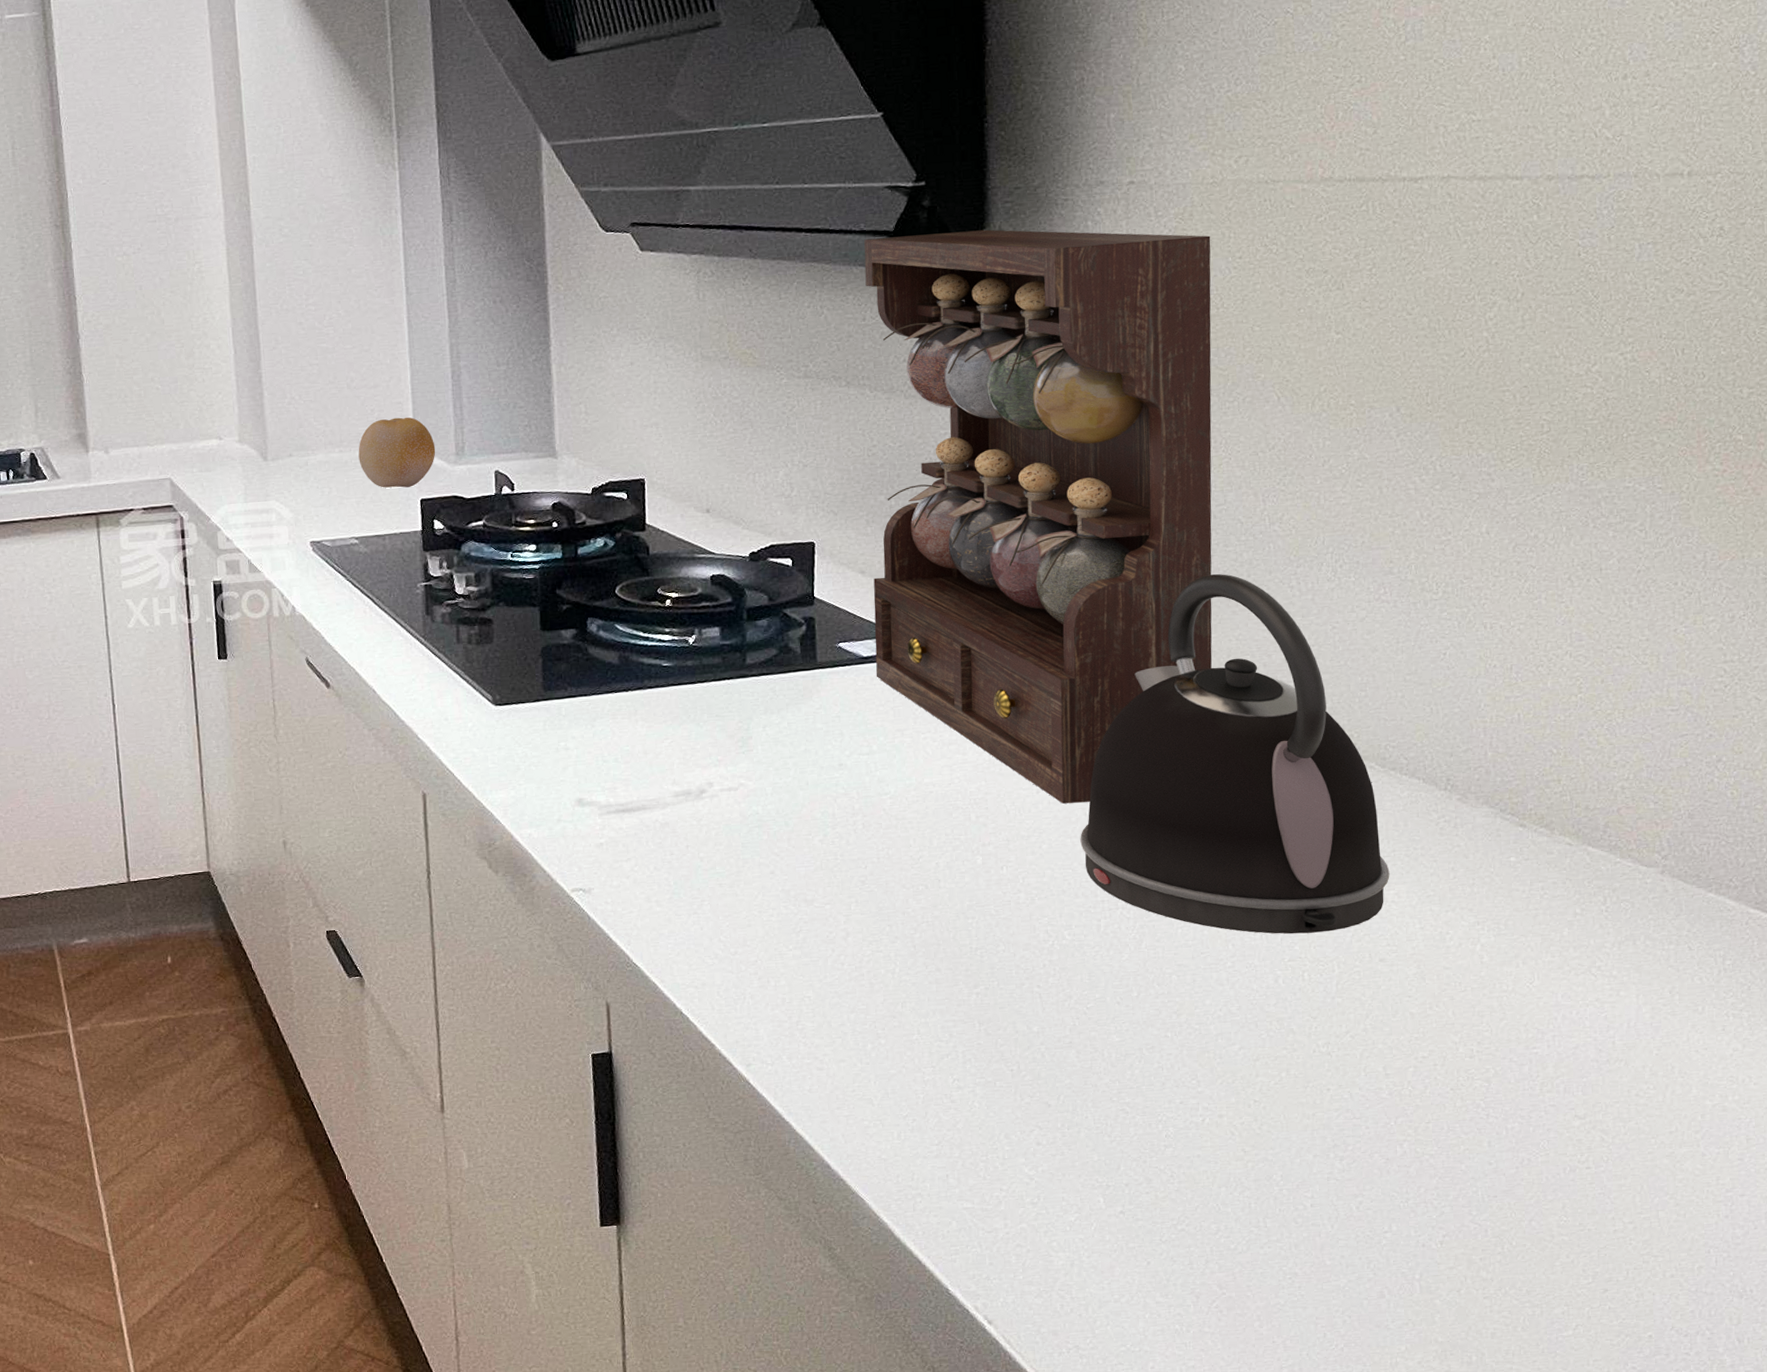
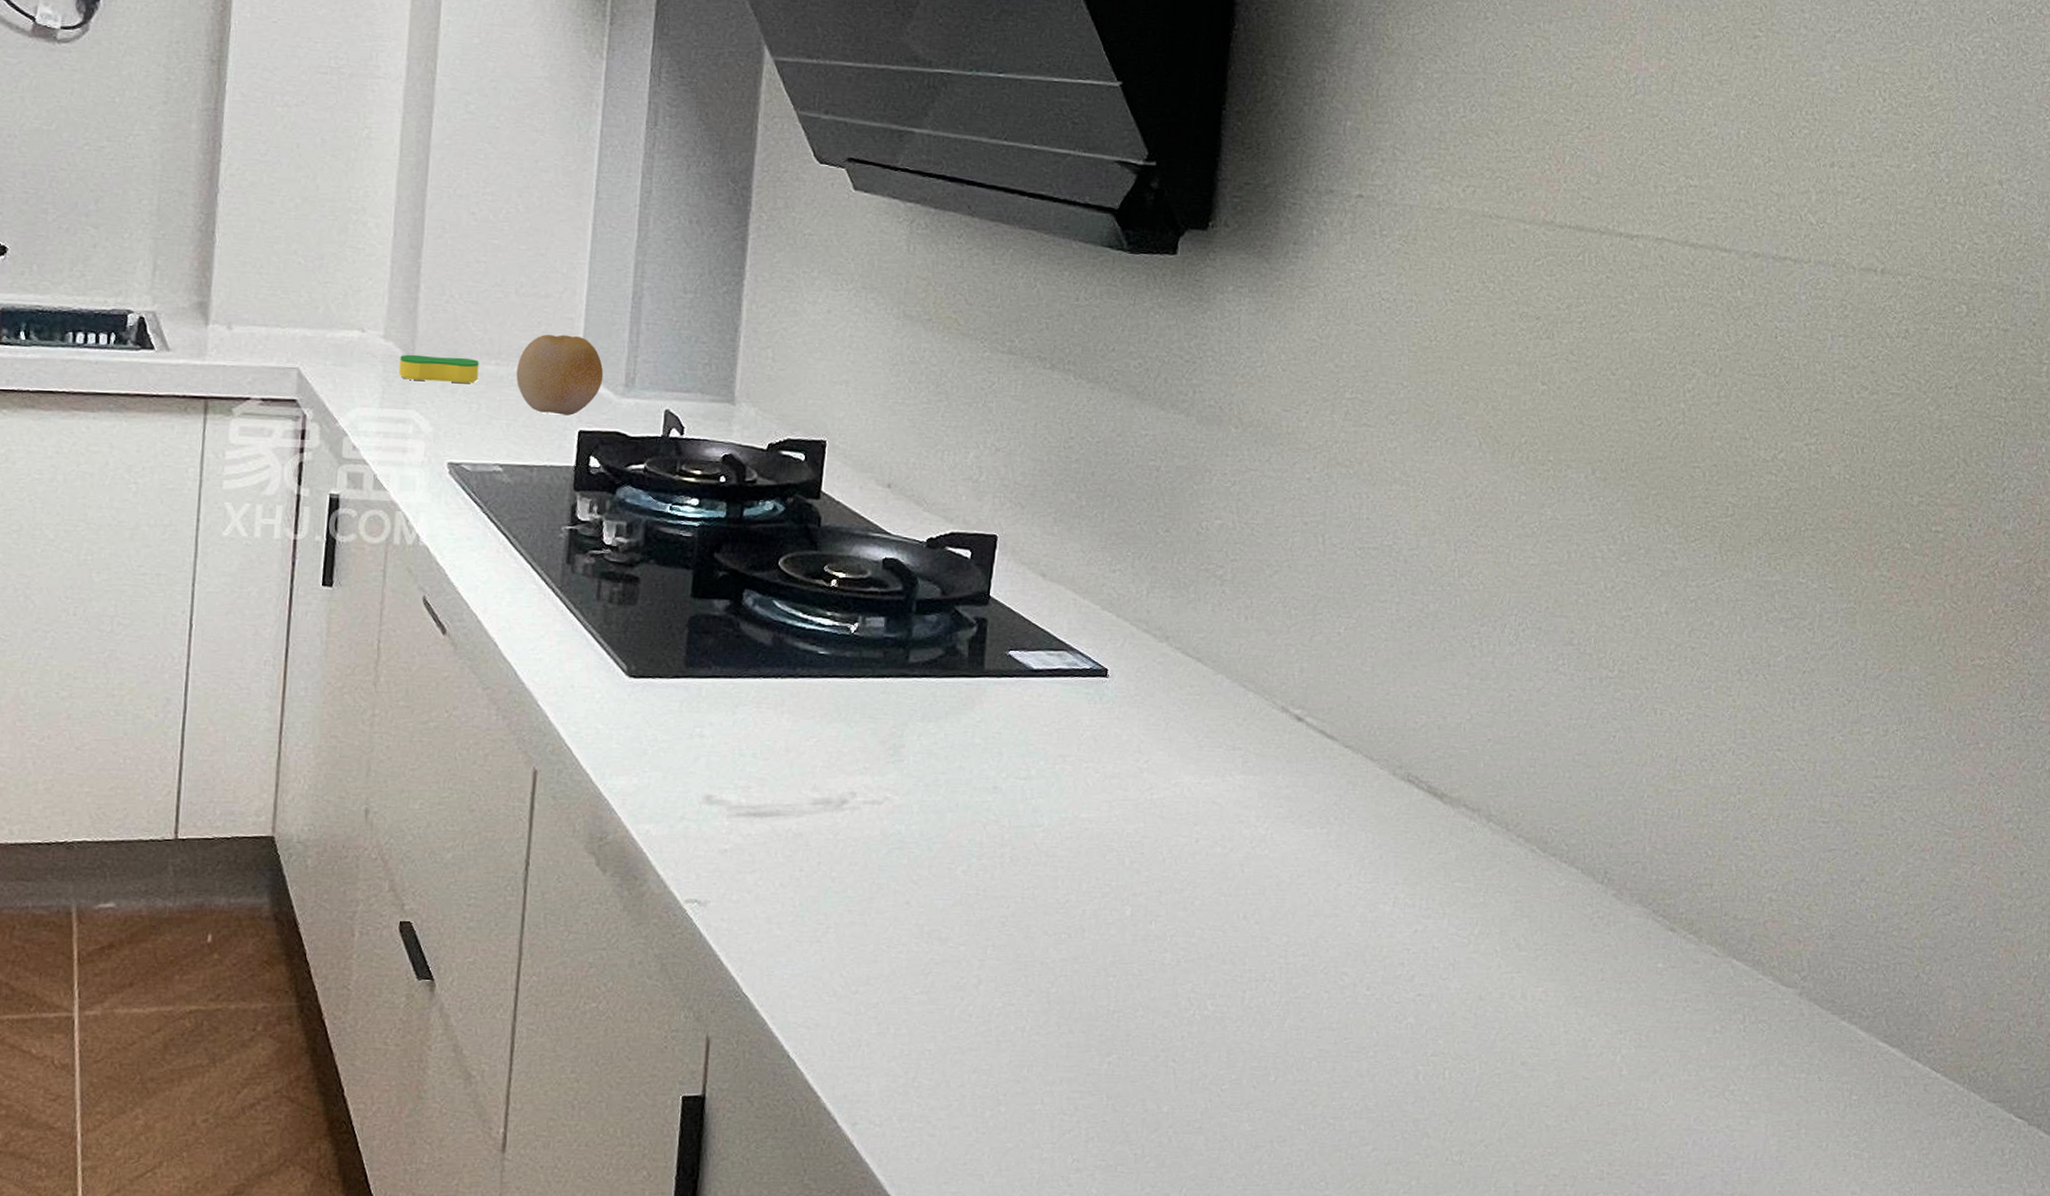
sponge: none [255,449,326,475] -> present [399,354,480,383]
spice rack: present [864,229,1213,804] -> none [1044,213,1432,858]
kettle: present [1080,573,1390,934] -> none [1234,622,1540,1027]

